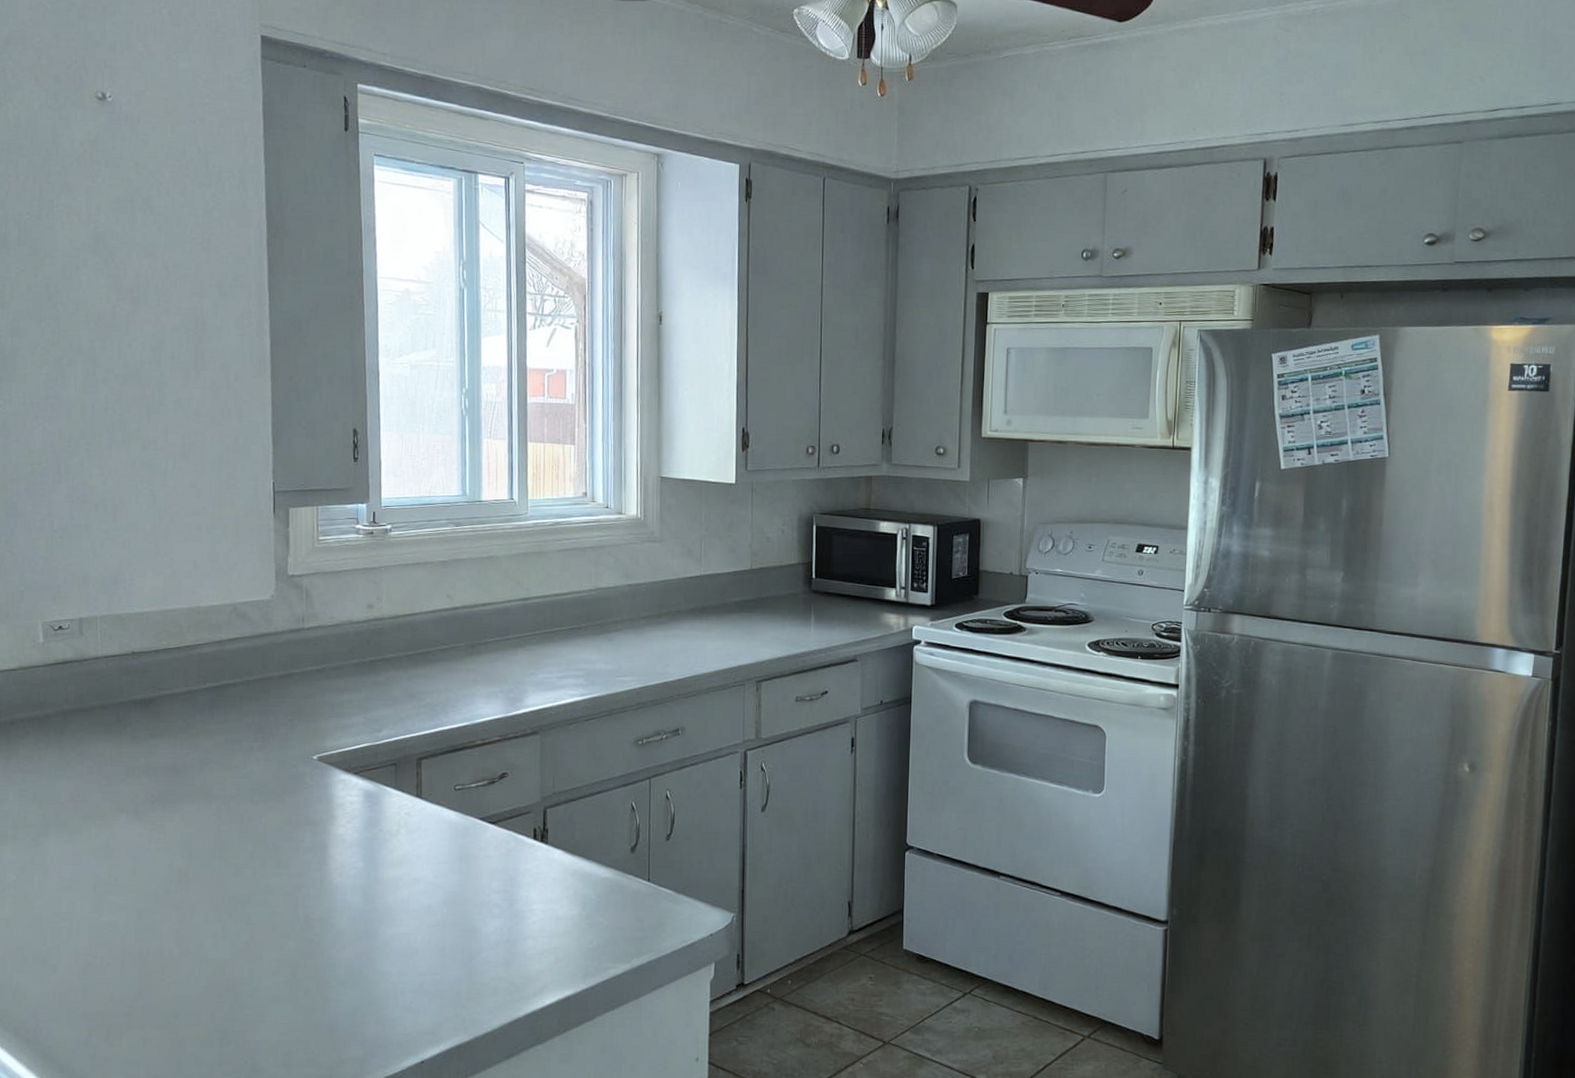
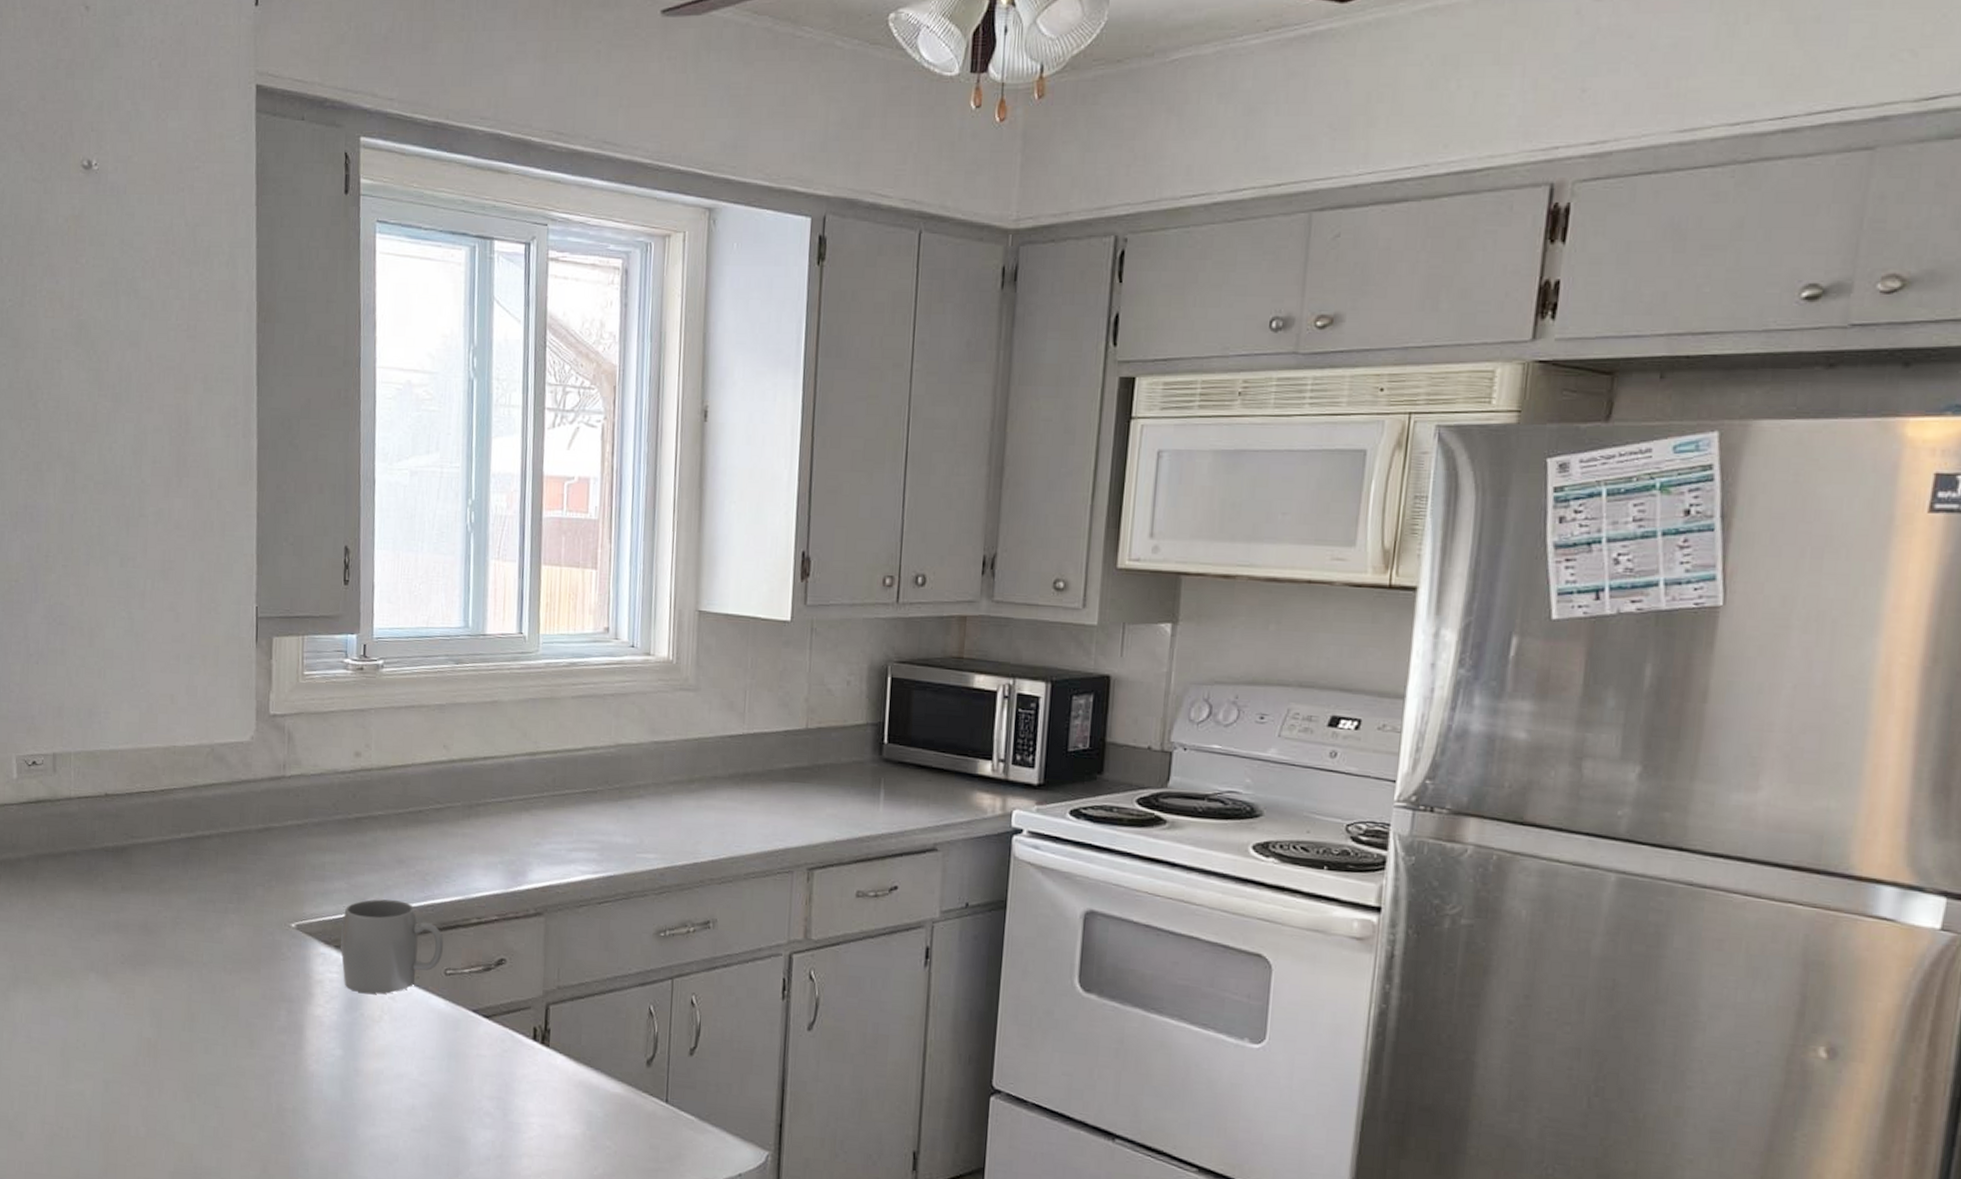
mug: none [360,729,452,811] -> present [341,899,444,994]

